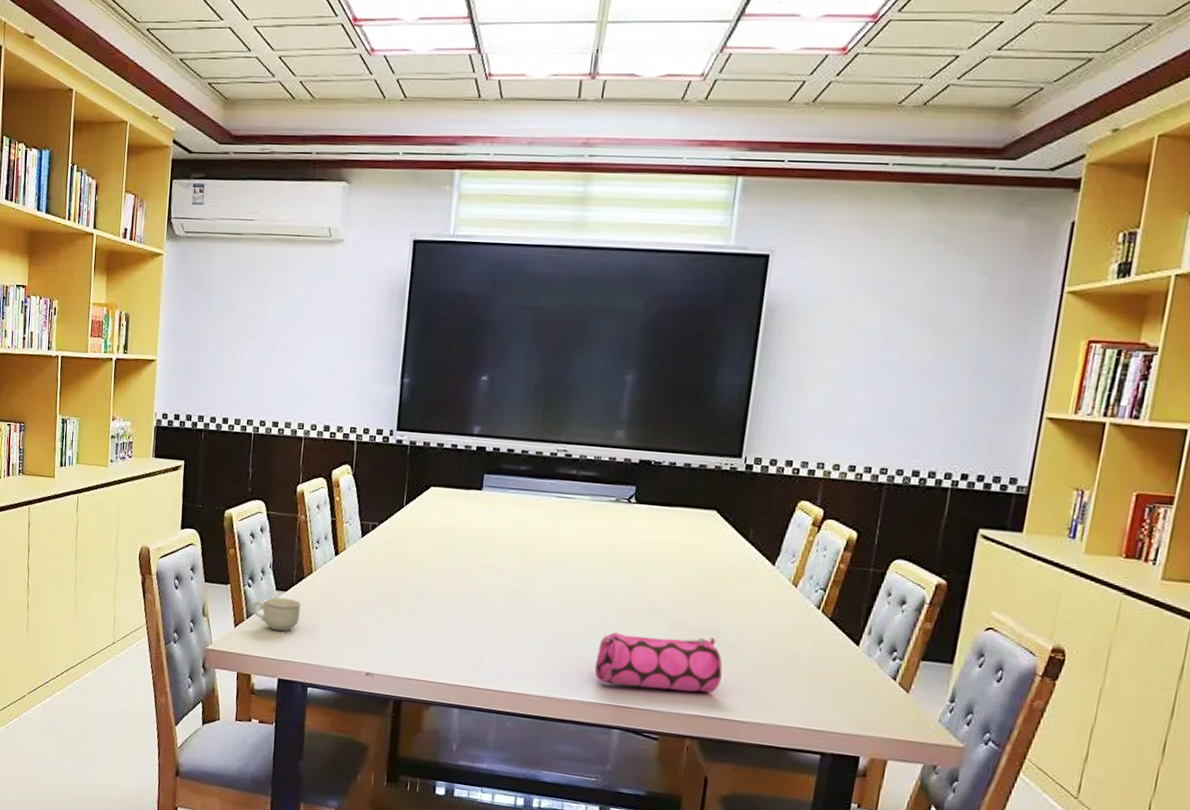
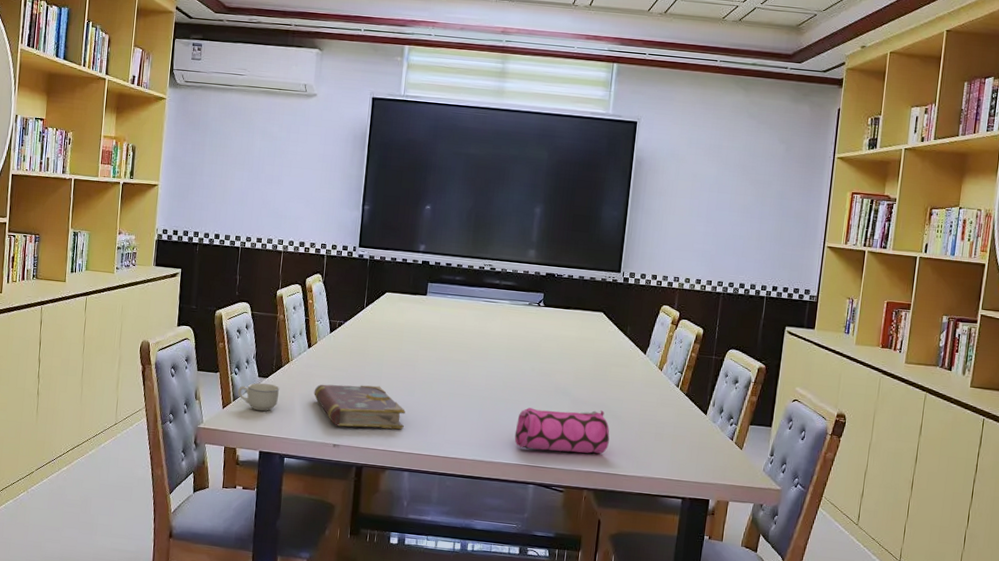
book: none [342,599,455,656] -> present [314,384,405,430]

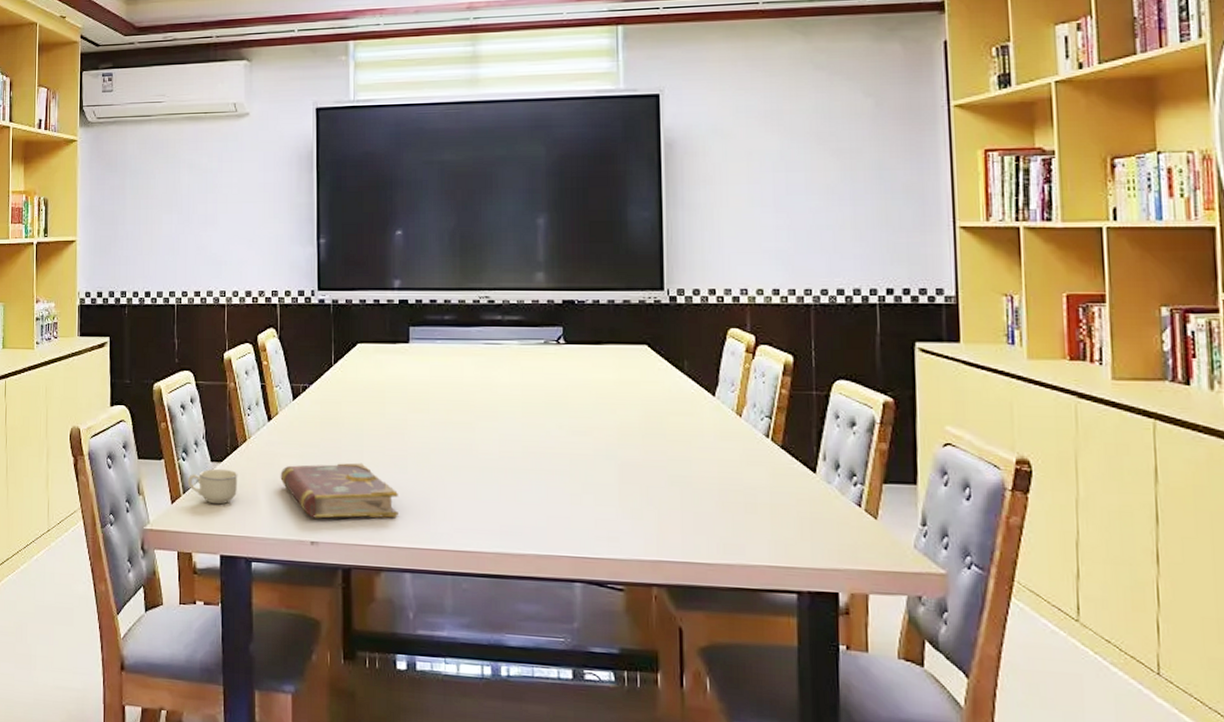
pencil case: present [514,407,610,454] -> none [546,476,680,537]

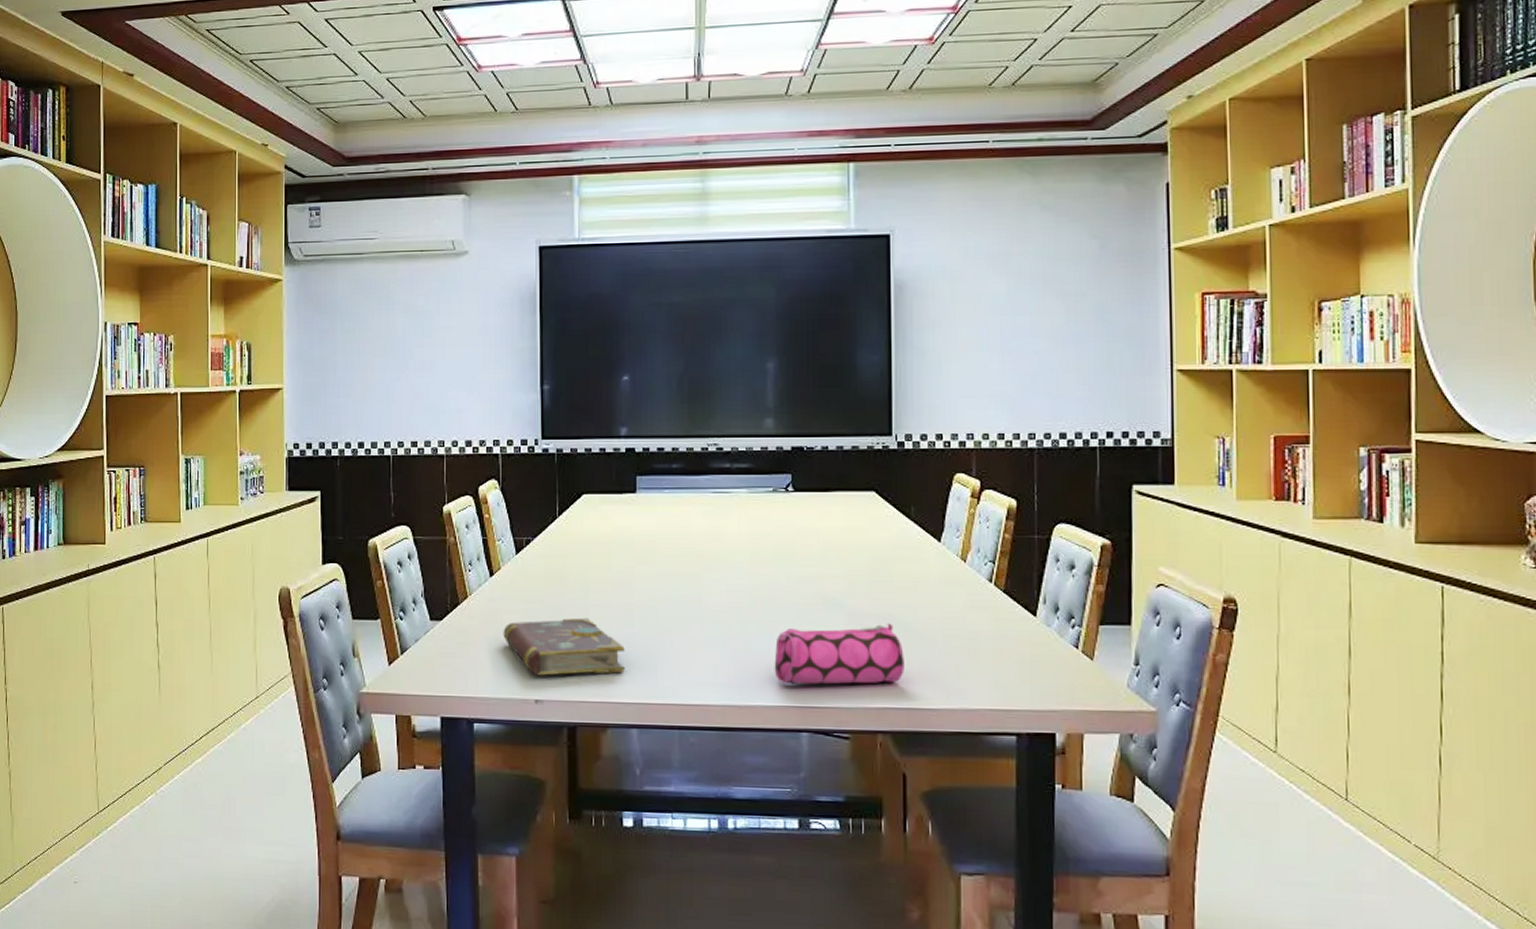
cup: present [187,468,238,505] -> none [405,627,459,665]
pencil case: none [546,476,680,537] -> present [774,623,904,685]

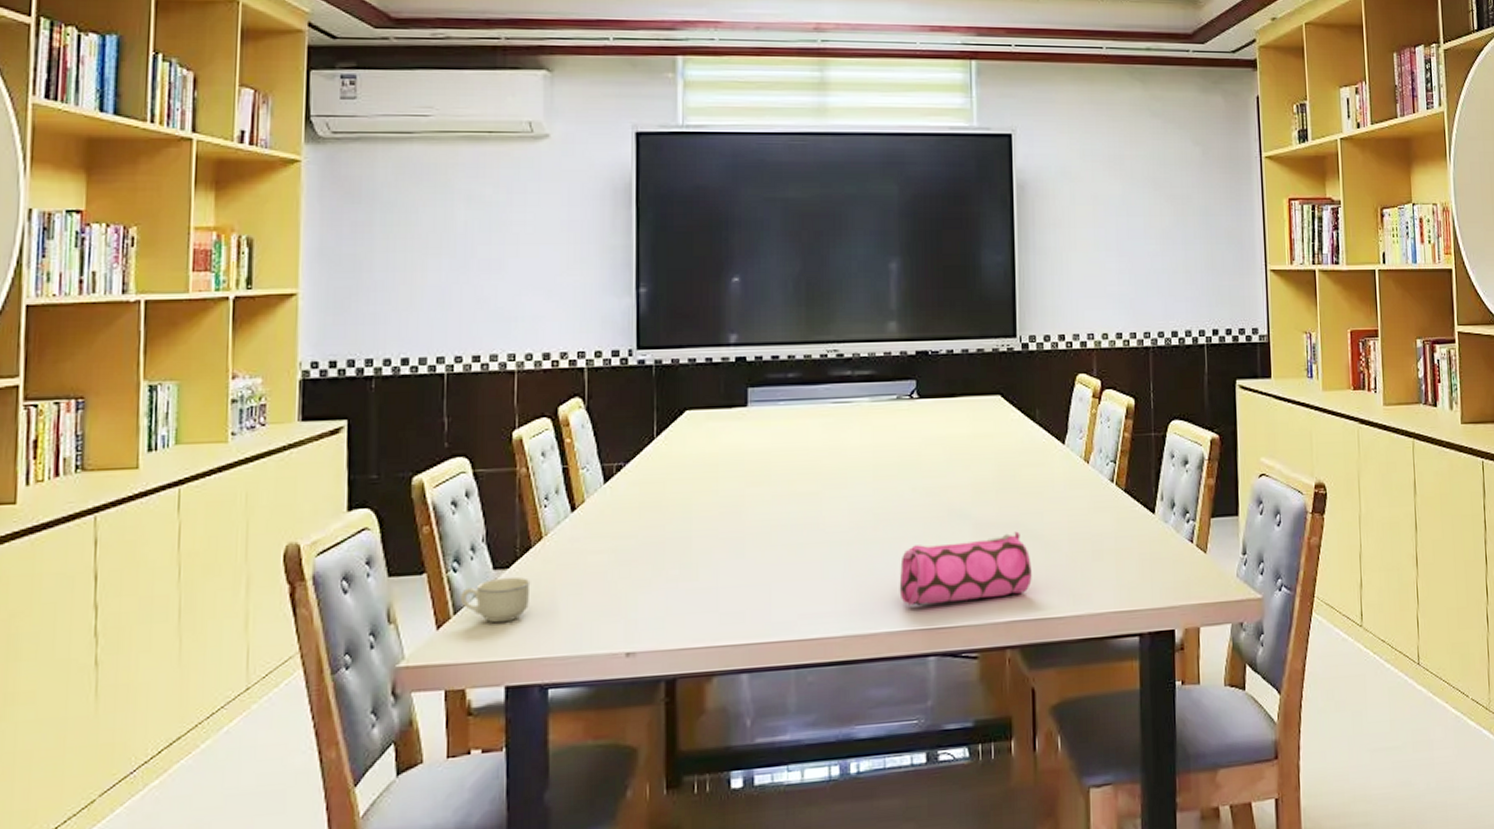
cup: none [405,627,459,665] -> present [459,576,531,623]
book: present [503,617,625,676] -> none [587,551,734,624]

